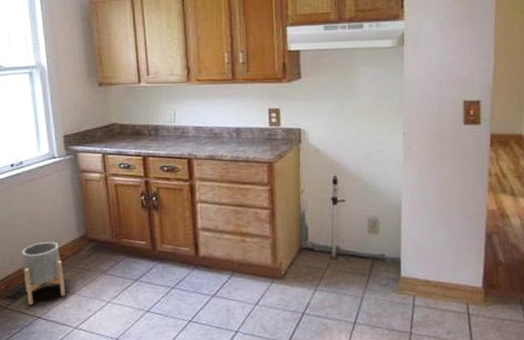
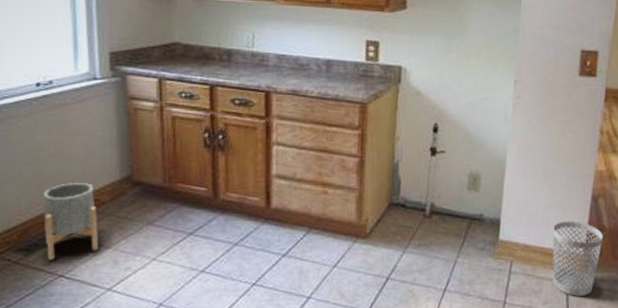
wastebasket: none [451,257,501,326] -> present [552,221,604,296]

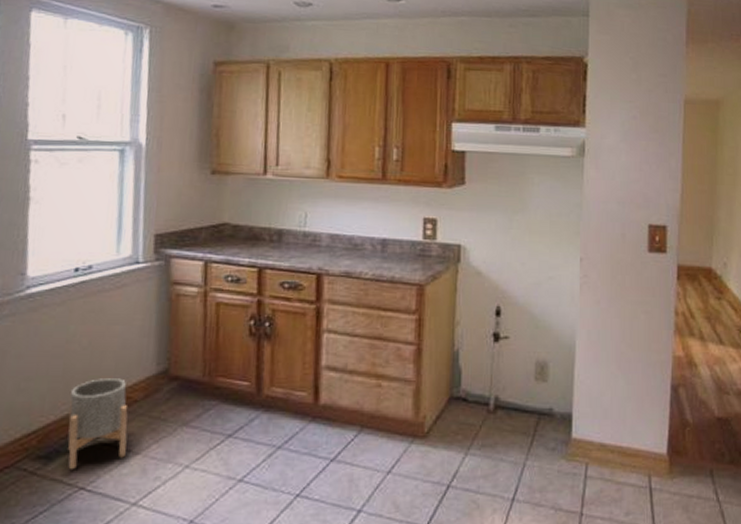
wastebasket: present [552,221,604,296] -> none [631,415,688,505]

